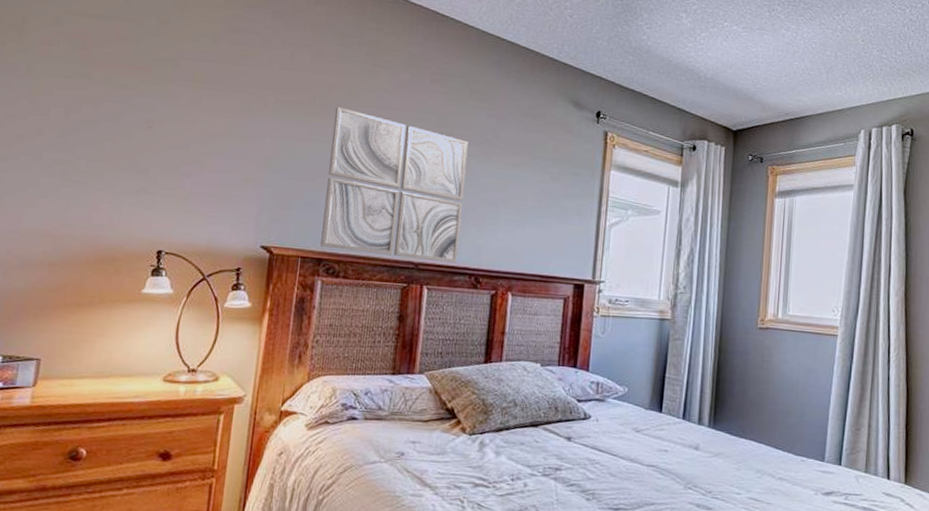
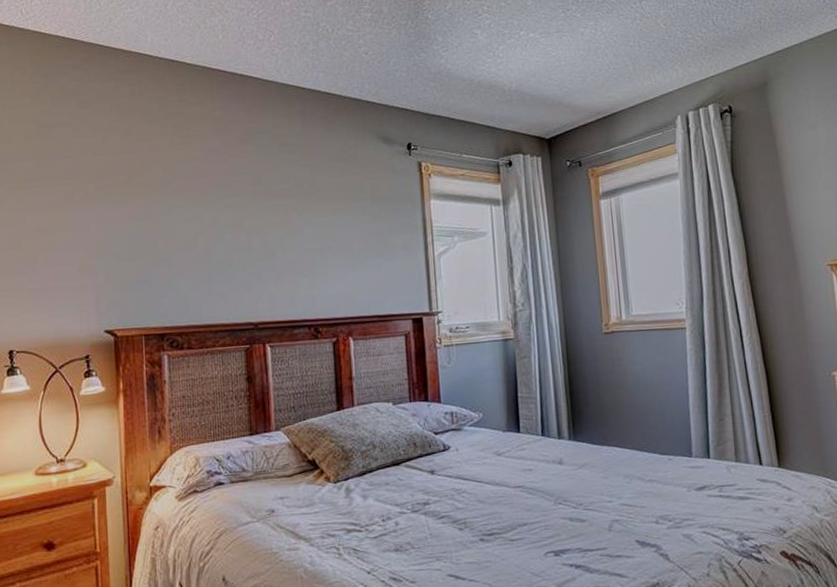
wall art: present [320,106,469,263] -> none [153,182,294,322]

